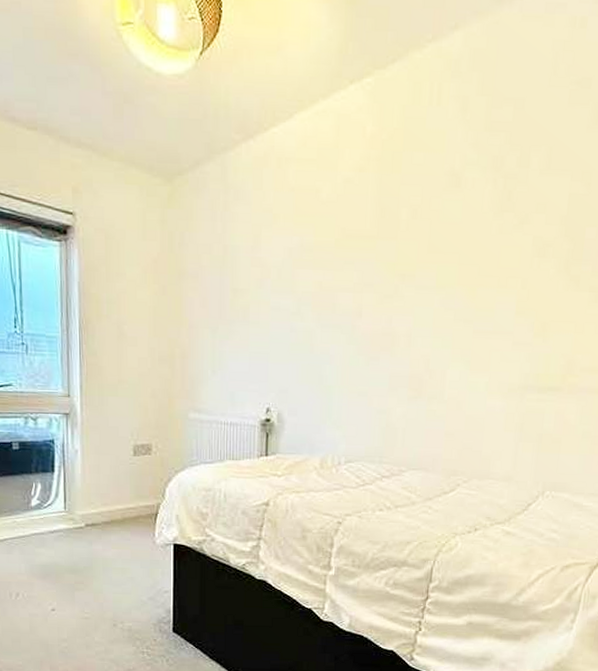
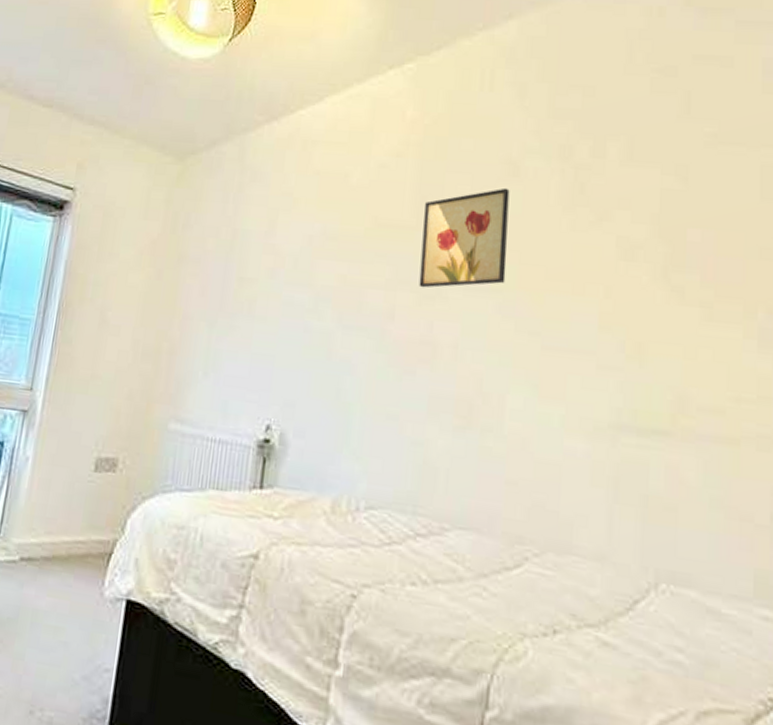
wall art: none [380,197,452,289] -> present [419,187,510,288]

